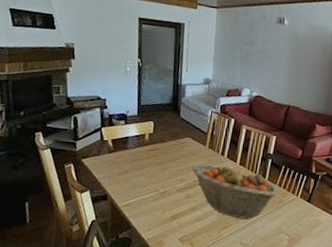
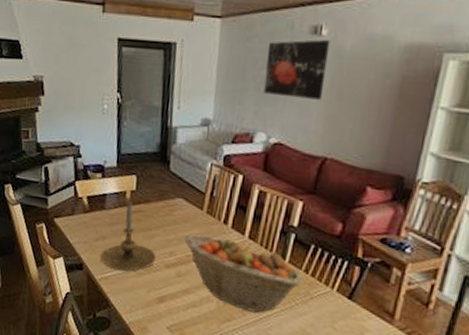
candle holder: none [123,142,170,198] -> present [100,201,156,272]
wall art: none [247,27,290,67] -> present [263,40,331,100]

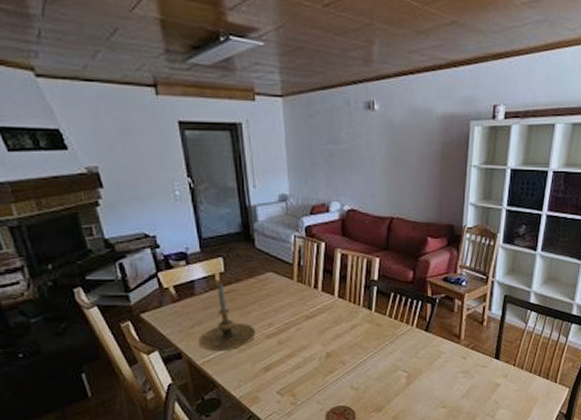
fruit basket: present [184,234,304,313] -> none [280,301,389,360]
wall art: present [263,40,331,100] -> none [331,114,383,168]

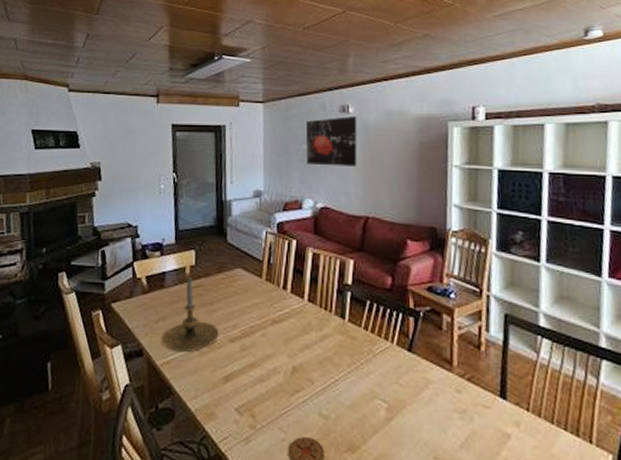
wall art: none [331,114,383,168] -> present [306,117,357,166]

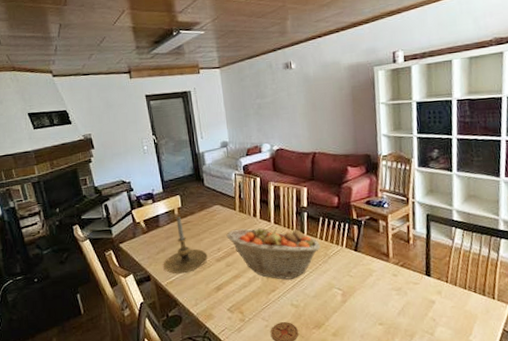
fruit basket: none [246,302,365,379] -> present [226,227,321,280]
wall art: present [306,117,357,166] -> none [258,71,302,116]

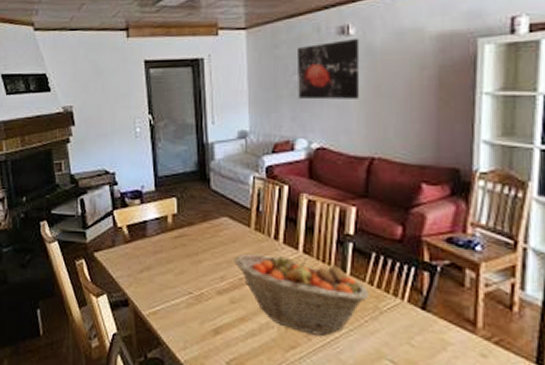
candle holder: present [163,216,208,274] -> none [146,226,206,304]
wall art: none [258,71,302,116] -> present [298,39,360,100]

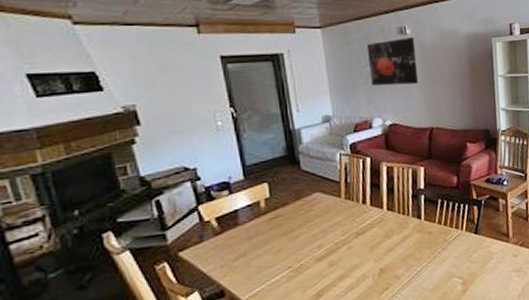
fruit basket: present [234,253,370,336] -> none [329,213,440,275]

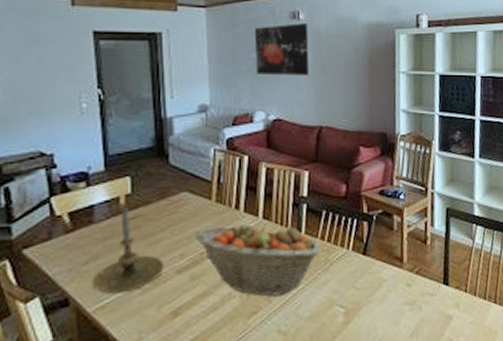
candle holder: none [243,209,305,284] -> present [92,207,164,294]
fruit basket: none [329,213,440,275] -> present [195,223,322,297]

